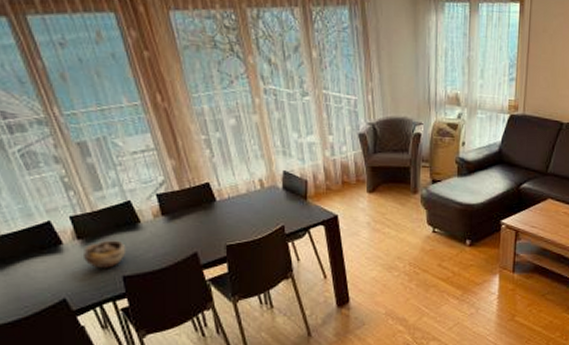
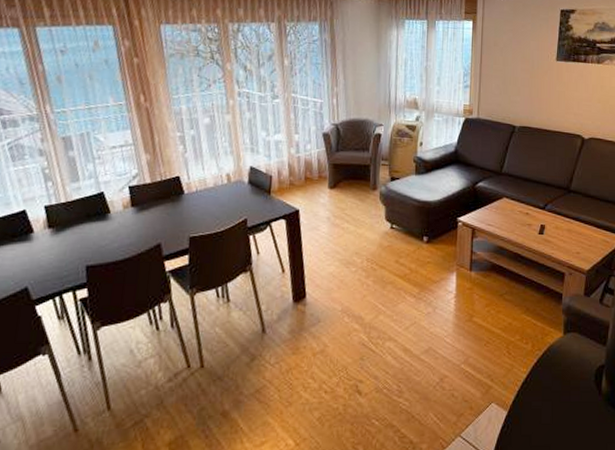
bowl: present [84,240,126,269] -> none [51,229,94,258]

